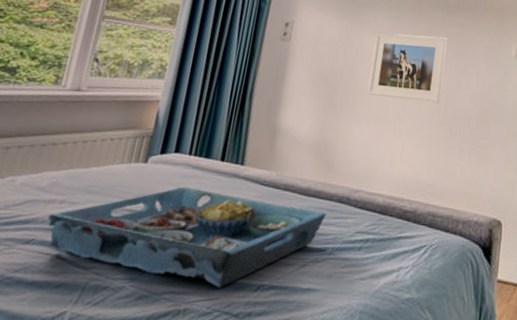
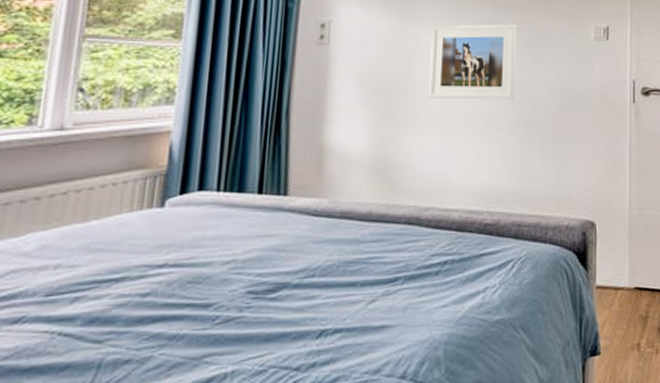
serving tray: present [47,186,327,289] -> none [40,229,394,341]

